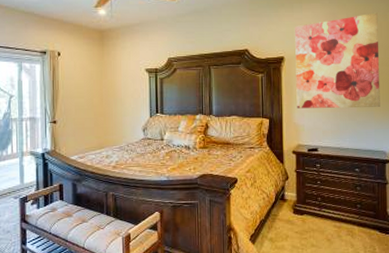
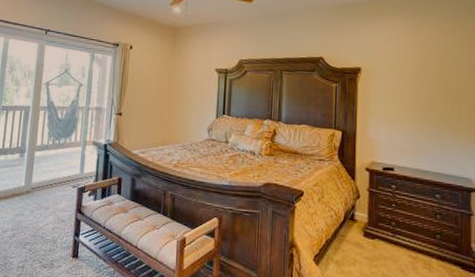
wall art: present [295,12,380,109] -> none [372,29,467,131]

